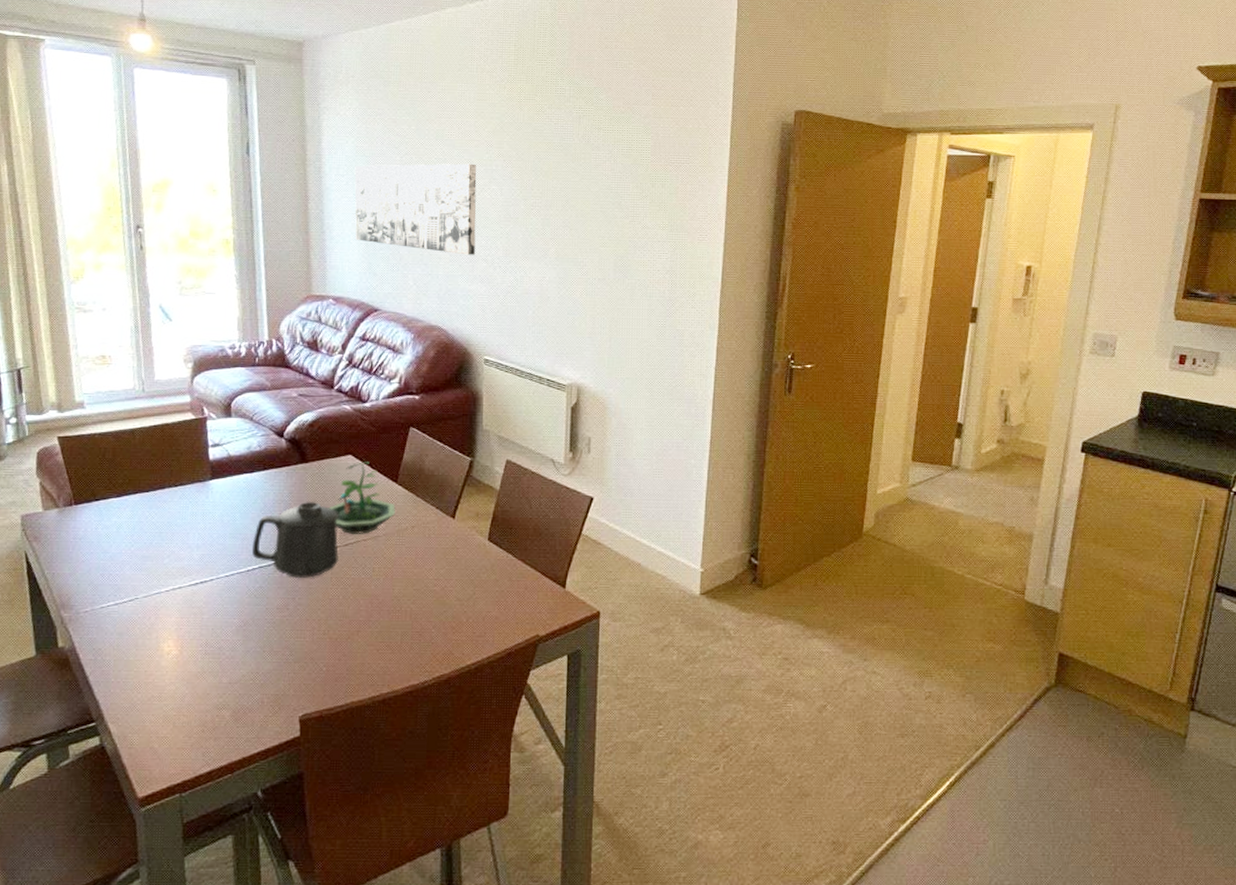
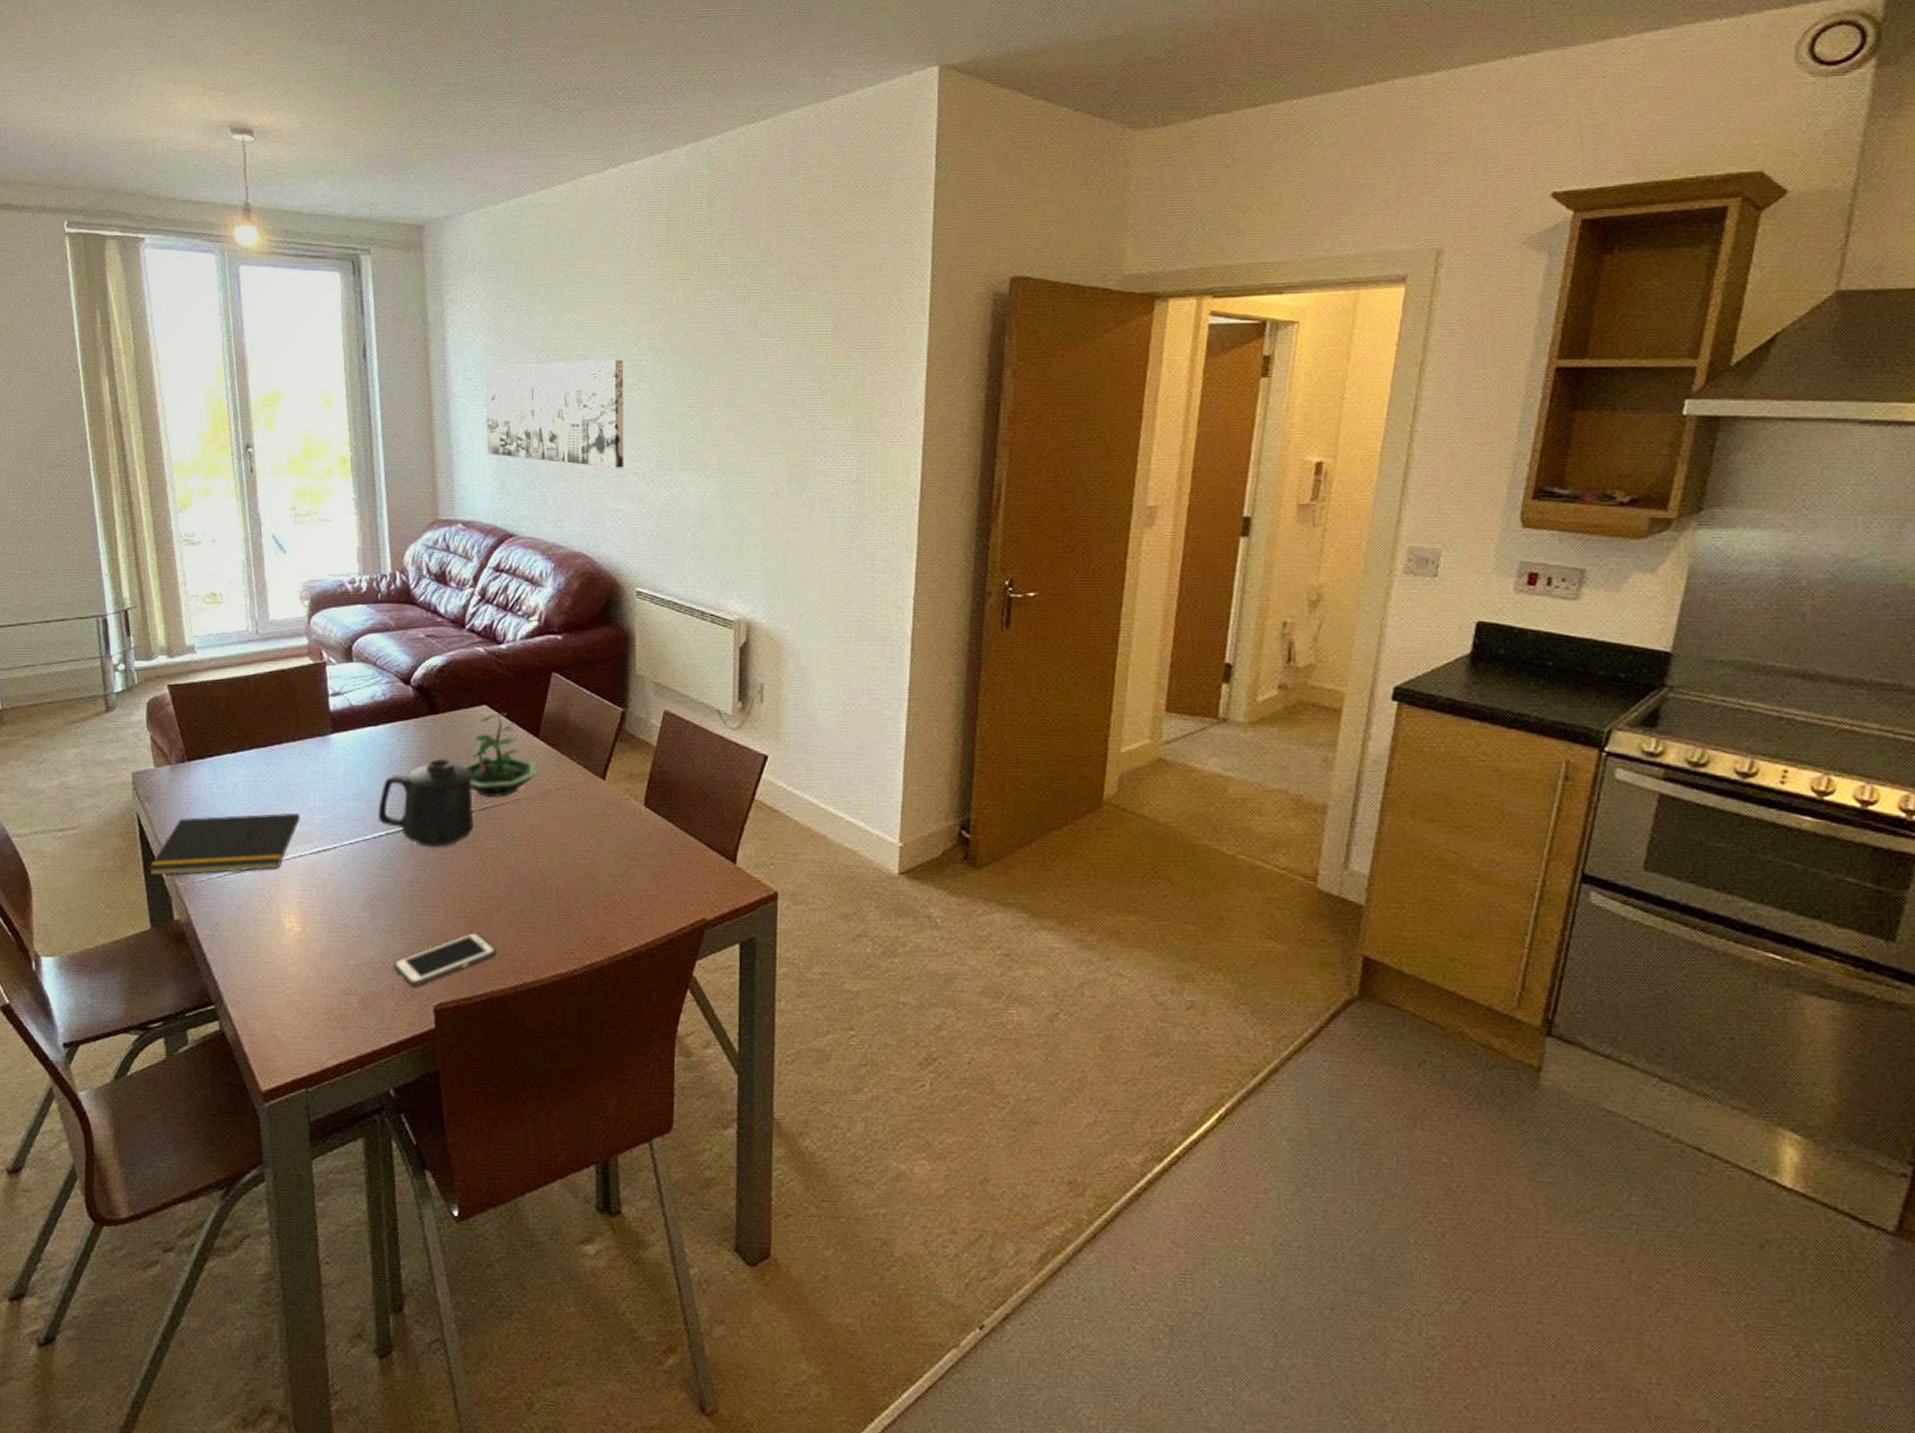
notepad: none [34,549,180,608] -> present [148,812,301,877]
cell phone: none [263,650,356,701] -> present [394,931,496,987]

